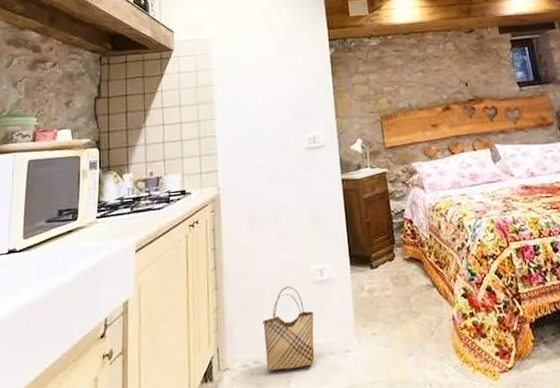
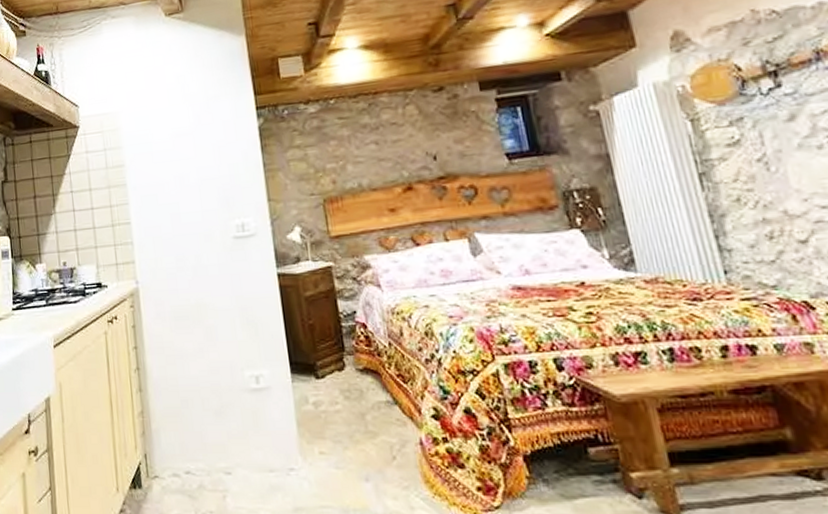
woven basket: present [263,286,315,371] -> none [193,393,253,484]

